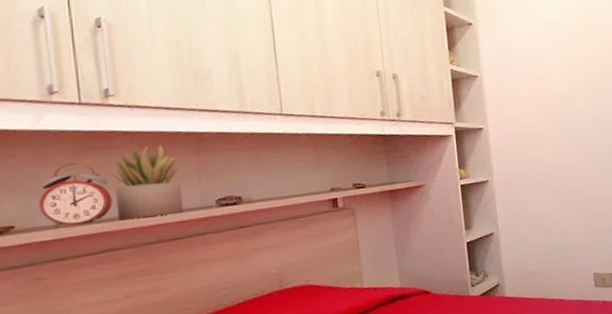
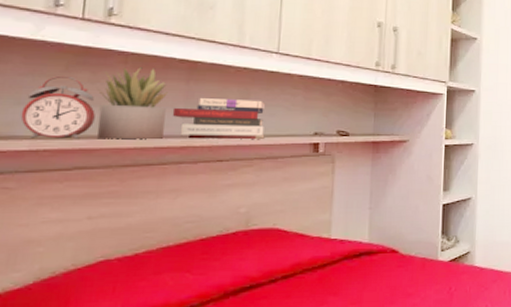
books: none [187,163,283,210] -> present [172,98,266,140]

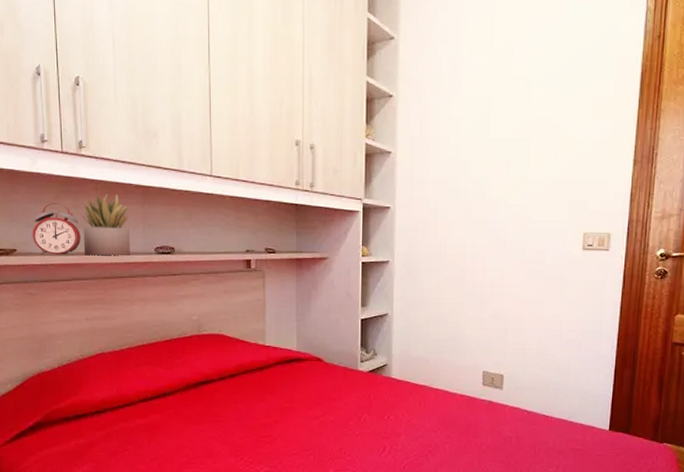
books: present [172,98,266,140] -> none [134,220,207,257]

